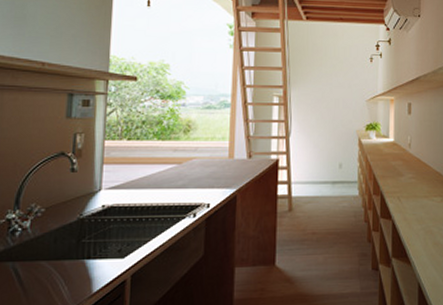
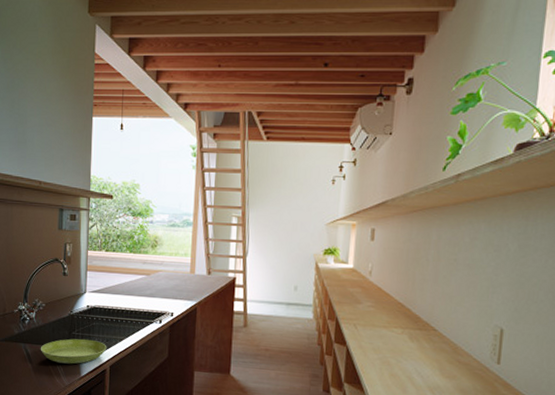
saucer: none [35,246,128,281] -> present [40,338,107,364]

